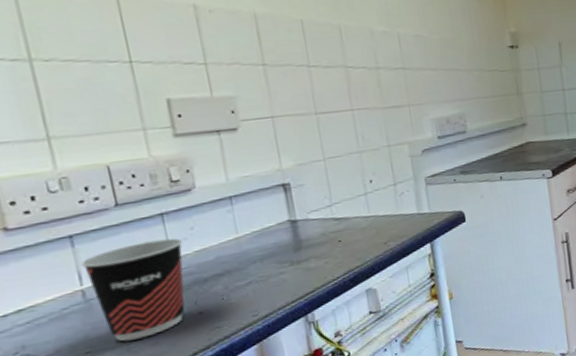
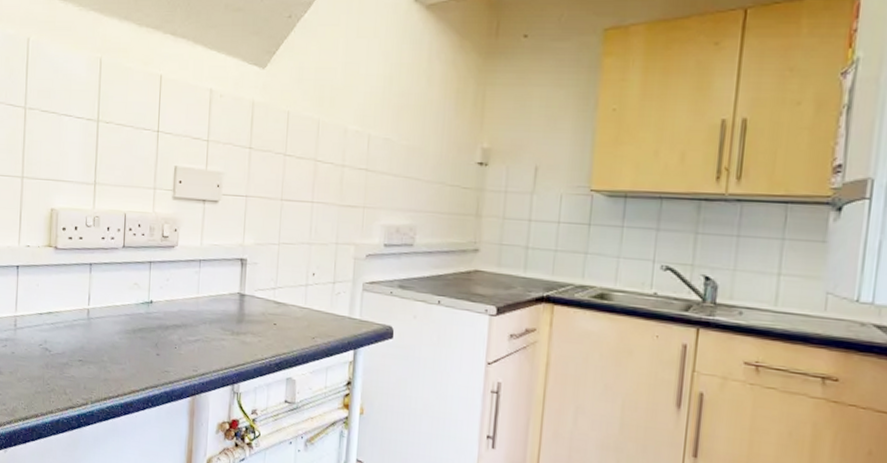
cup: present [81,238,185,342] -> none [92,282,159,362]

